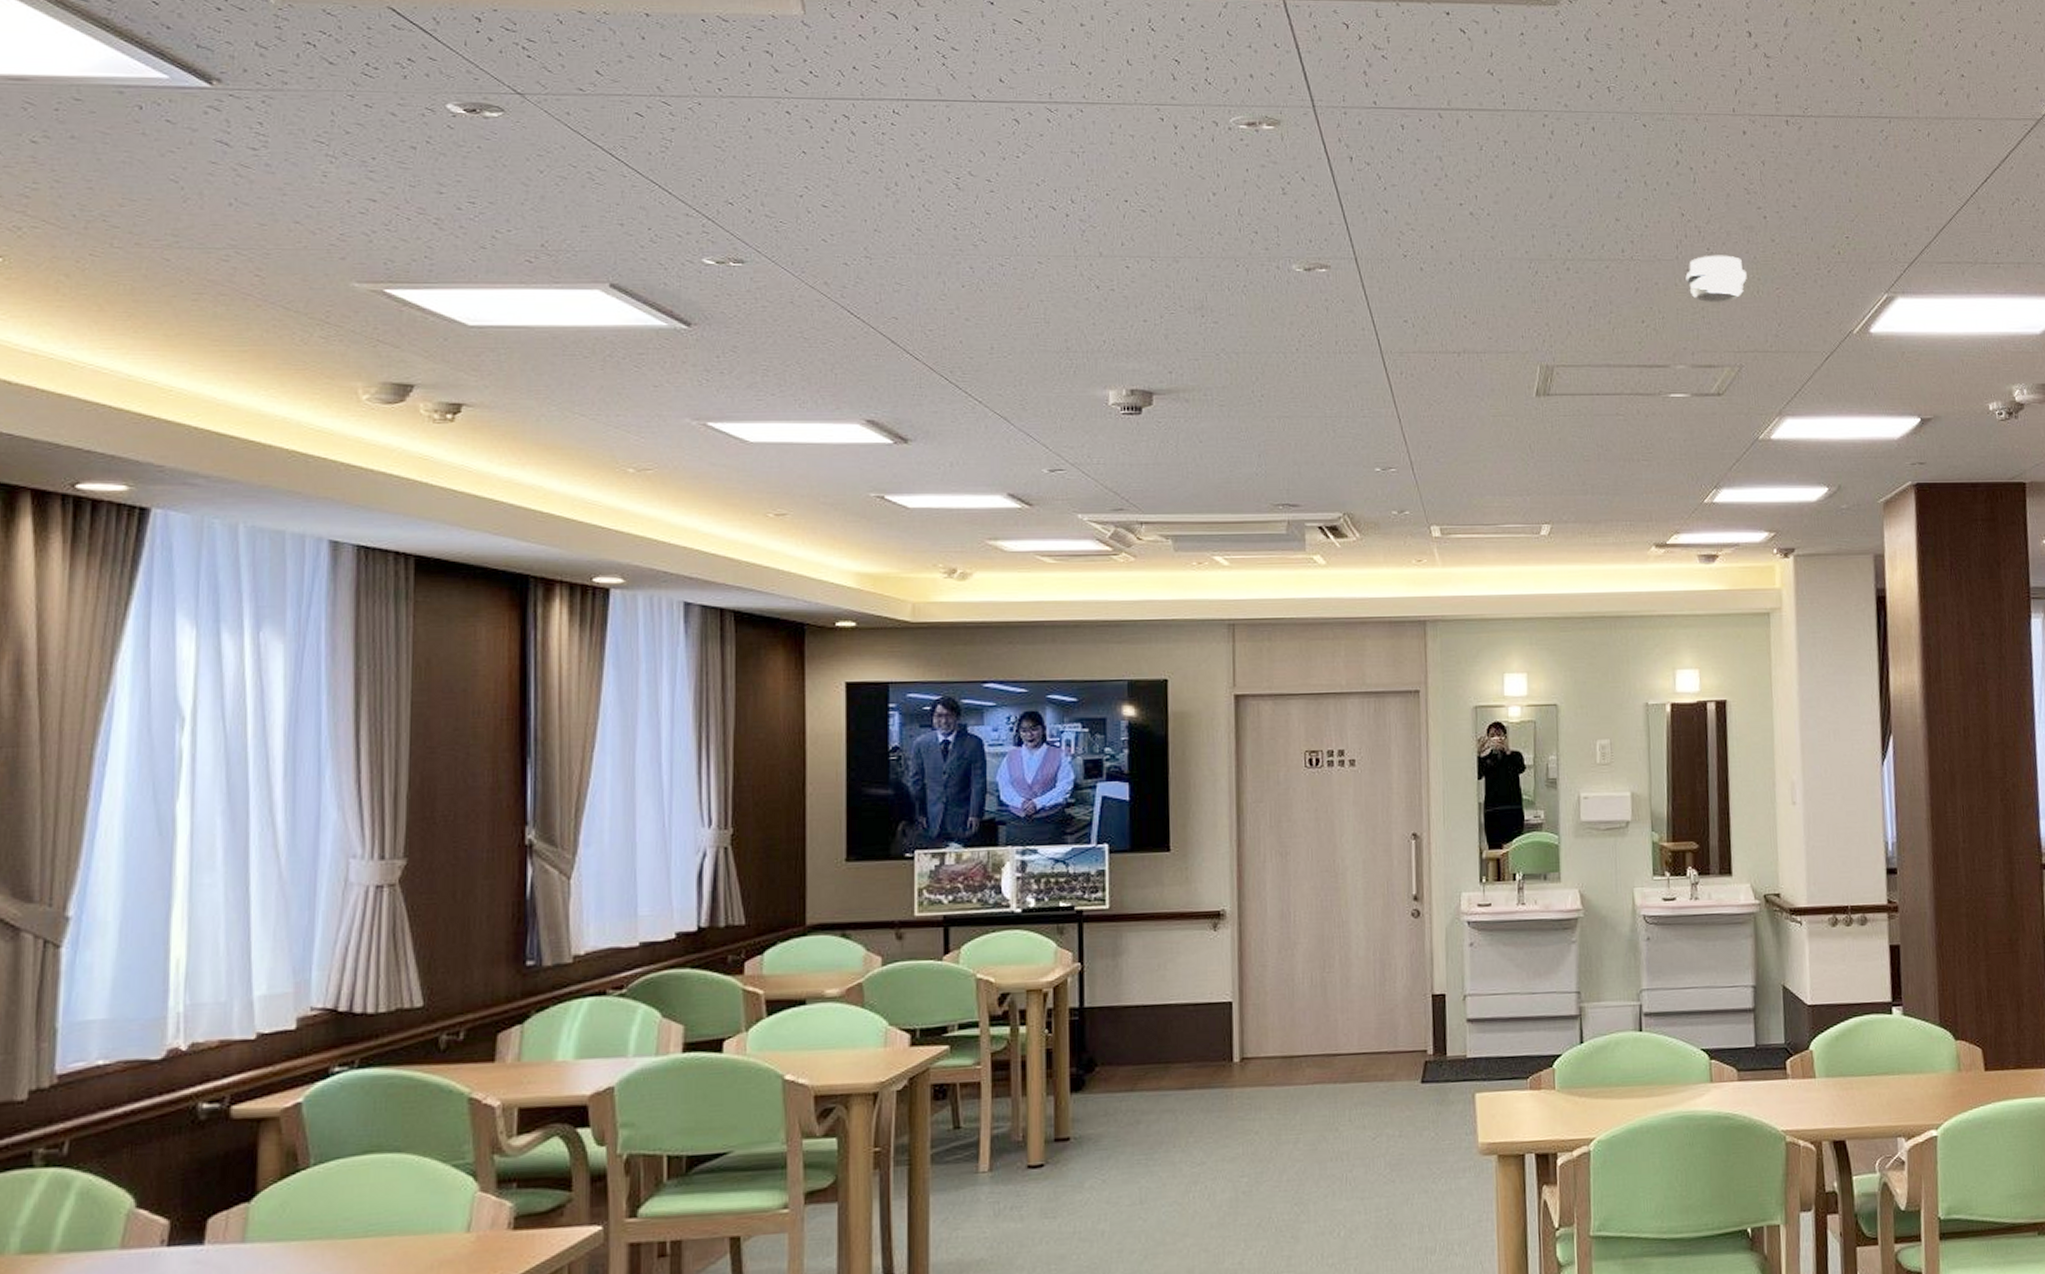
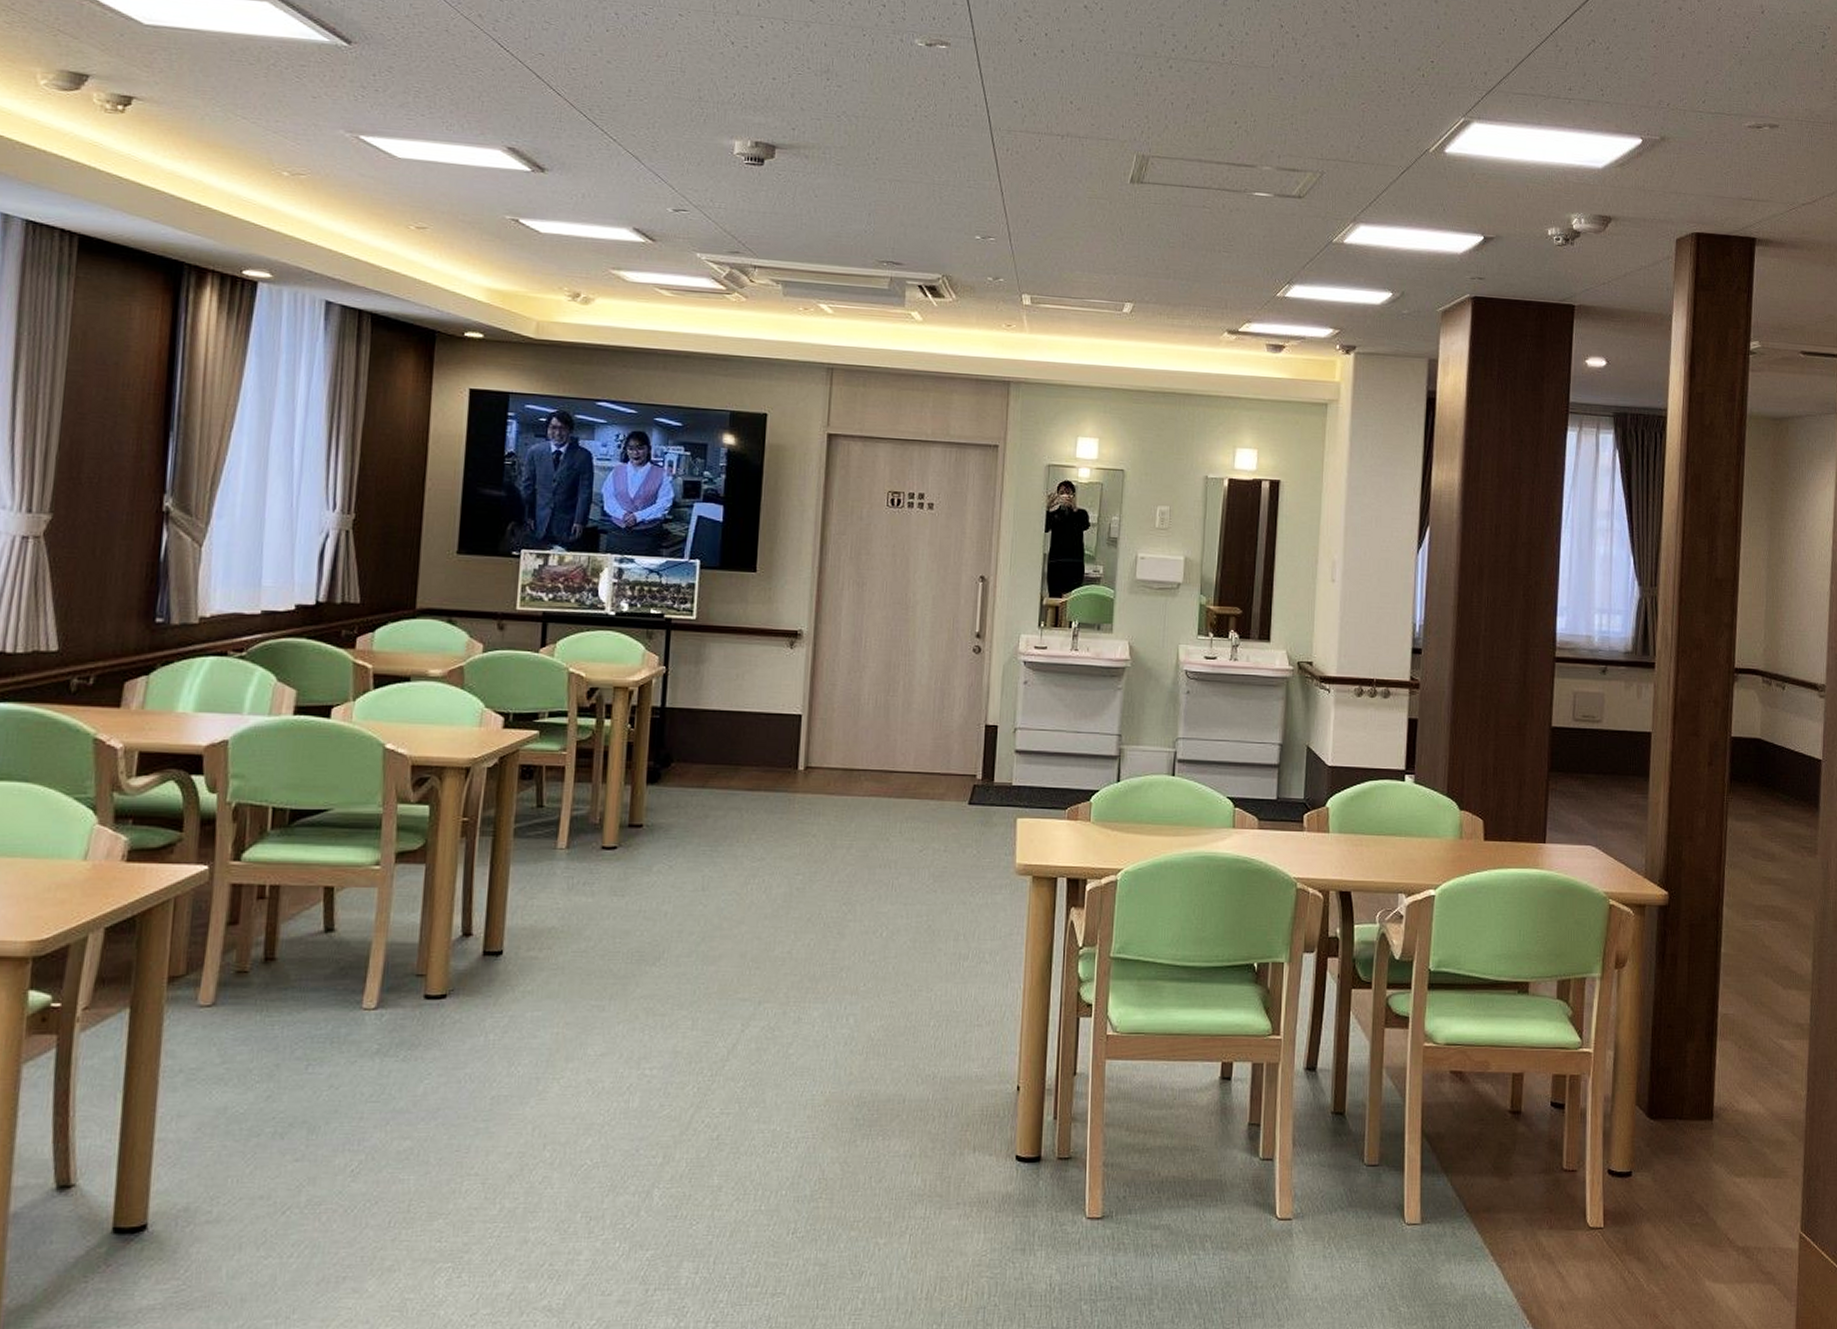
smoke detector: present [1685,255,1747,302] -> none [1279,66,1336,112]

